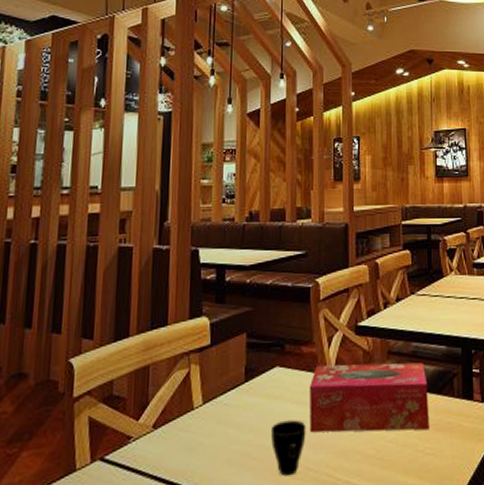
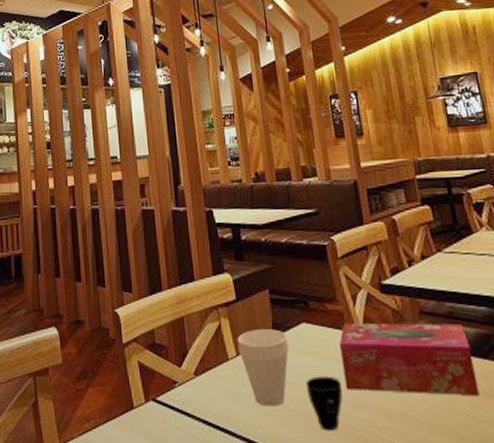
cup: none [205,374,259,456] -> present [237,329,290,407]

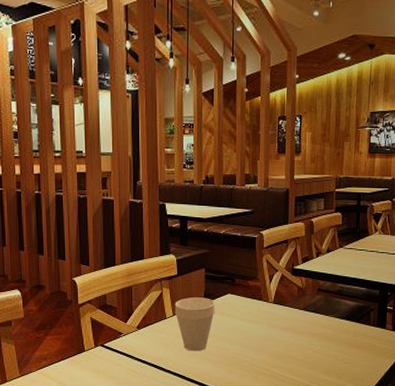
cup: present [305,376,343,431] -> none [224,331,252,368]
tissue box: present [338,322,480,397] -> none [253,295,349,347]

